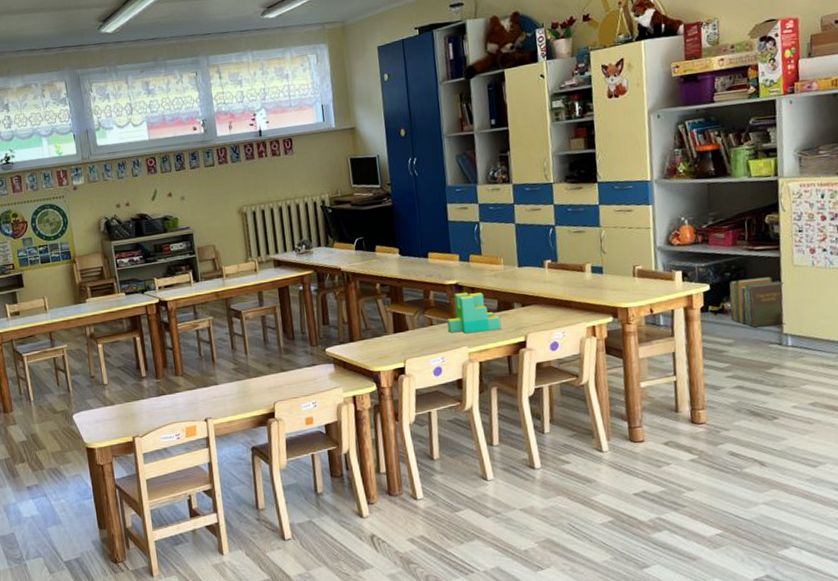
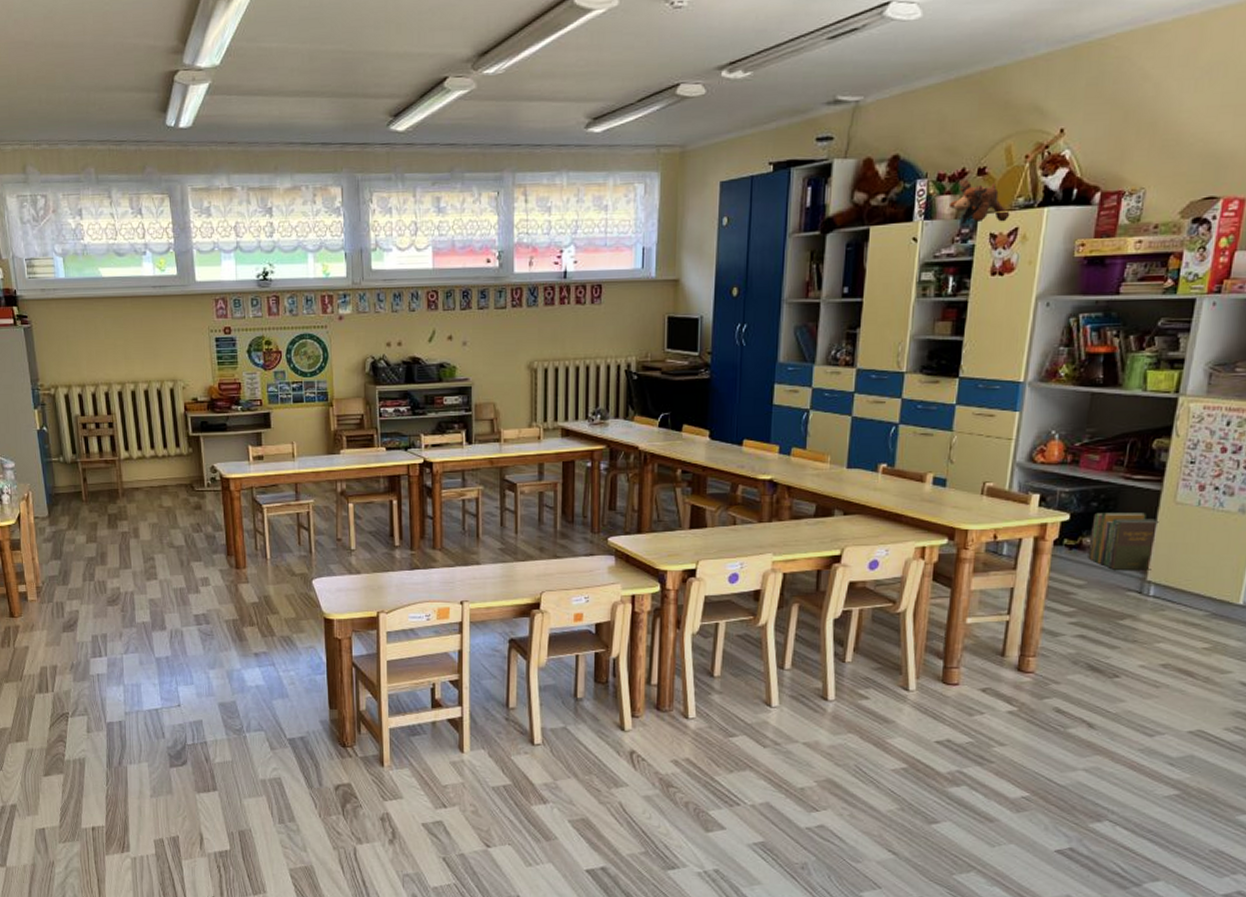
toy blocks: present [447,292,502,334] -> none [753,490,816,540]
stuffed animal: none [564,24,615,61] -> present [948,178,1010,225]

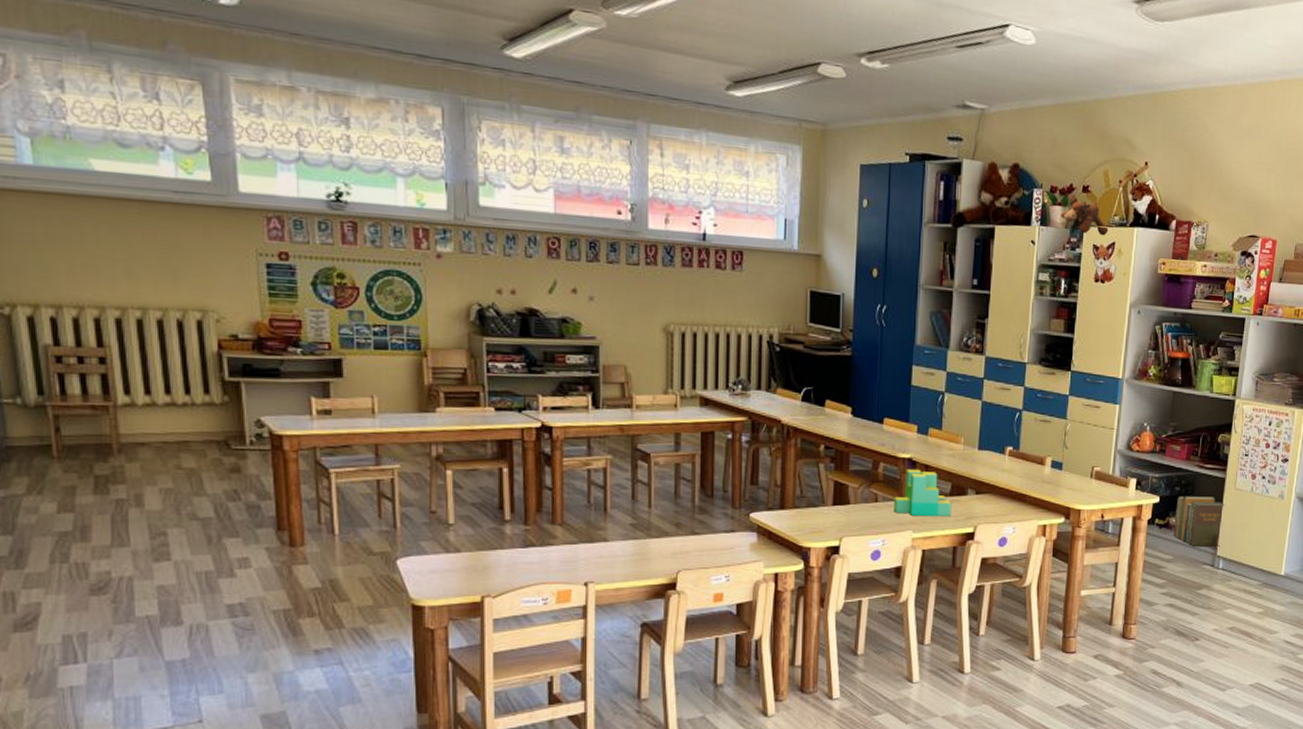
toy blocks: none [753,490,816,540] -> present [894,469,952,517]

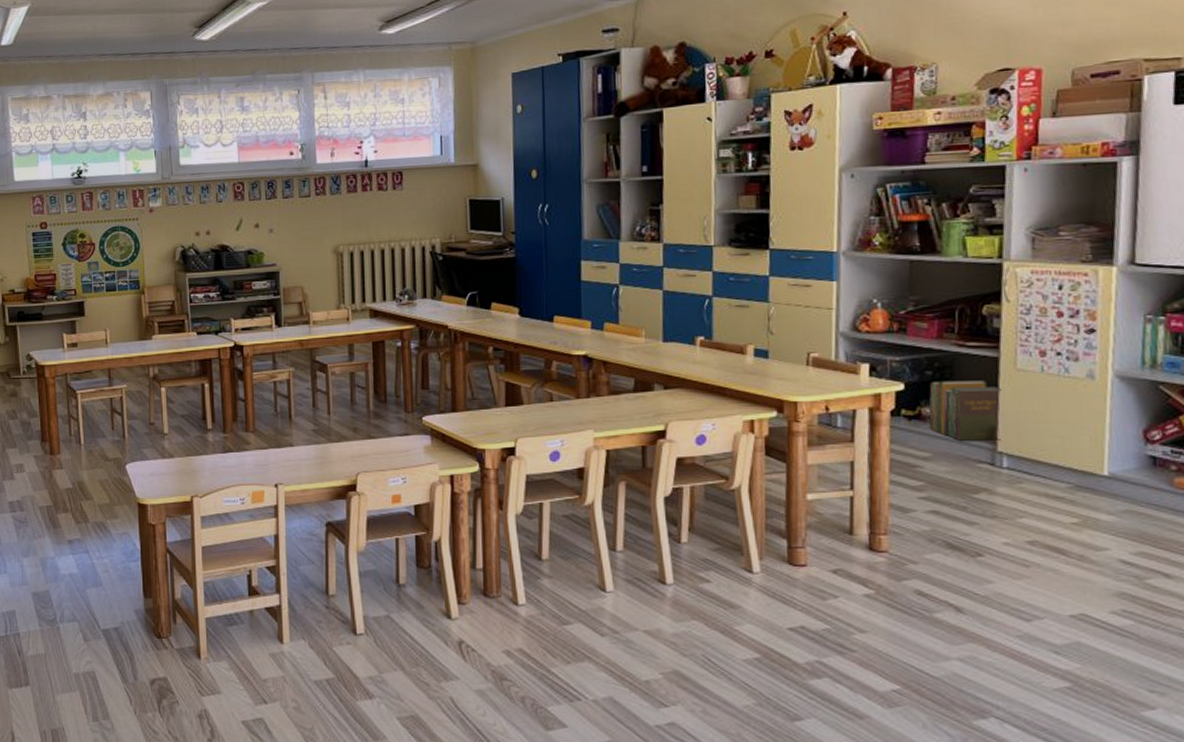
toy blocks: present [894,469,952,517] -> none [571,365,637,415]
stuffed animal: present [1060,193,1109,236] -> none [739,61,803,104]

